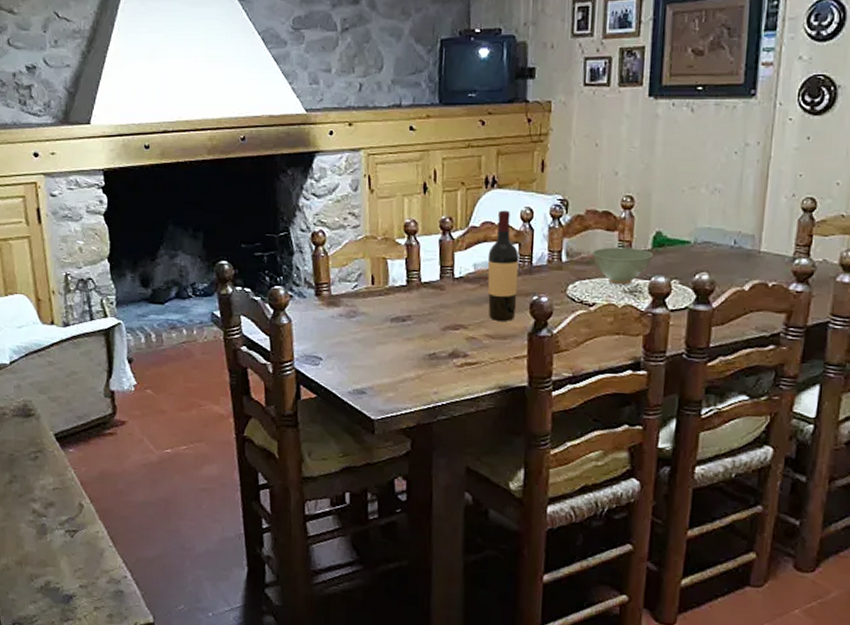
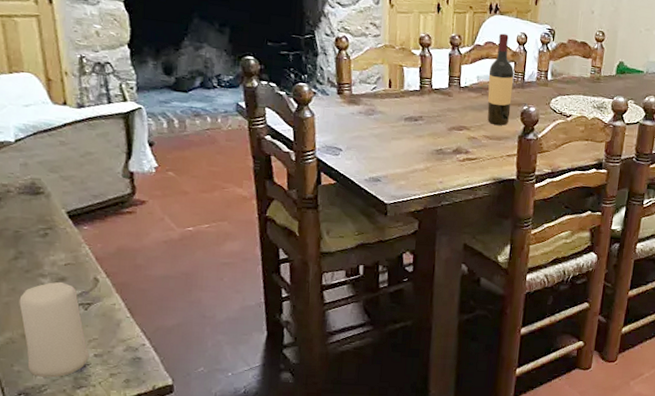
candle: none [13,506,75,608] -> present [19,281,89,378]
bowl: present [592,247,654,285] -> none [571,70,617,102]

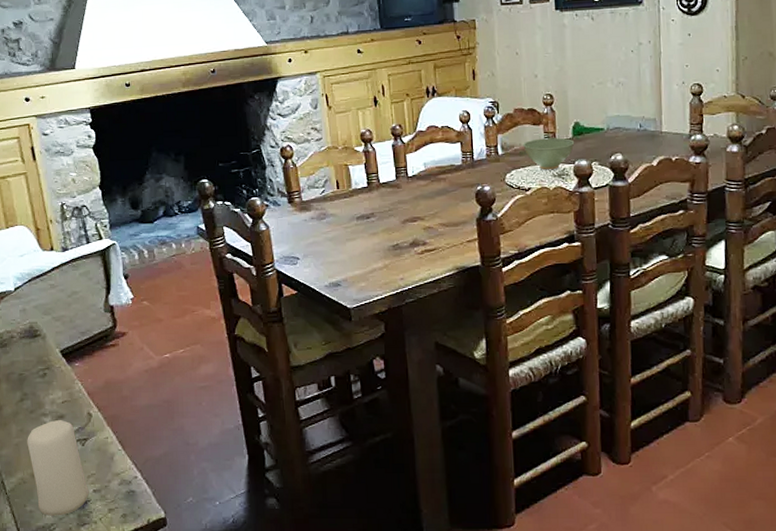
wine bottle: present [487,33,515,125] -> none [435,115,464,210]
bowl: none [571,70,617,102] -> present [523,137,575,170]

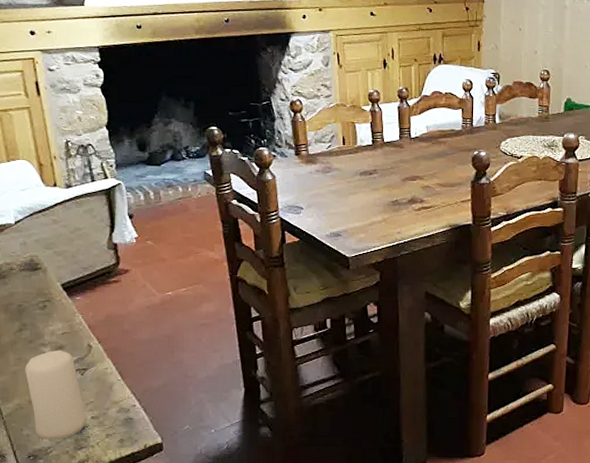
bowl: present [523,137,575,170] -> none [519,111,566,141]

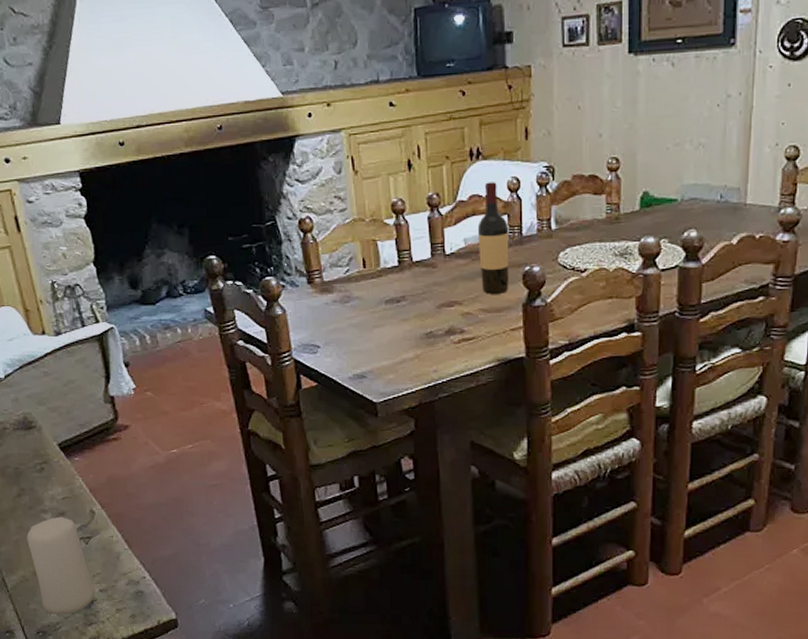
wine bottle: none [437,82,463,172] -> present [477,182,509,294]

